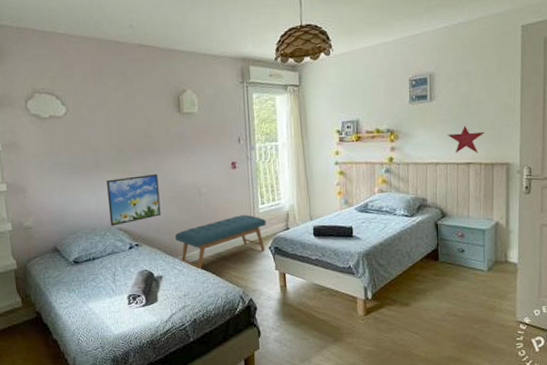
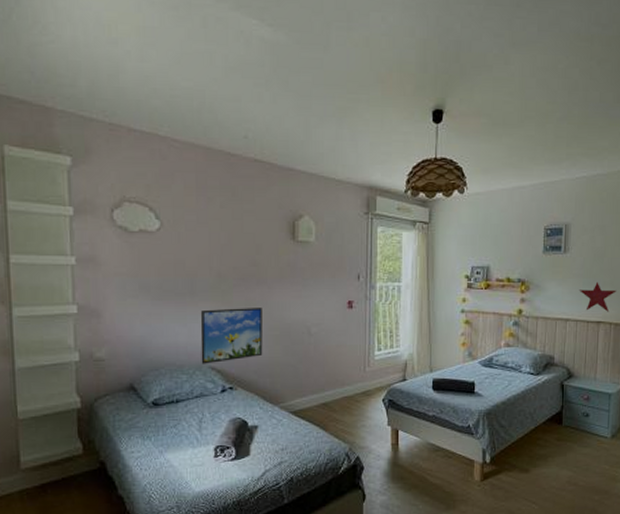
bench: present [174,214,266,271] -> none [276,361,381,422]

